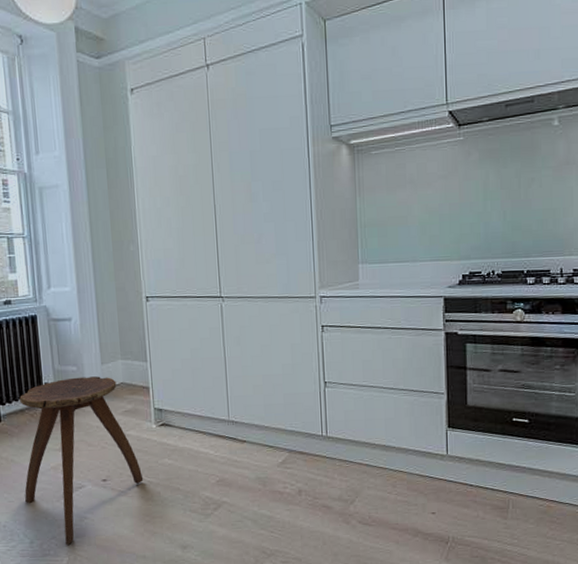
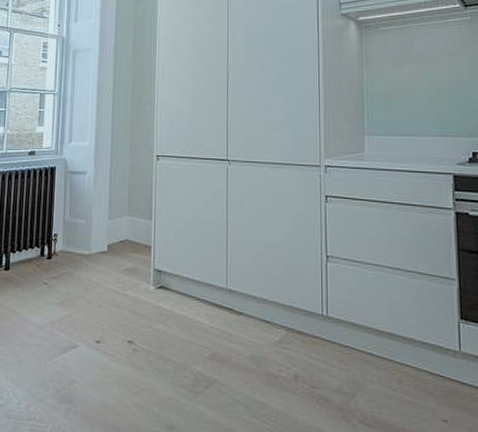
stool: present [19,376,144,546] -> none [20,230,136,411]

